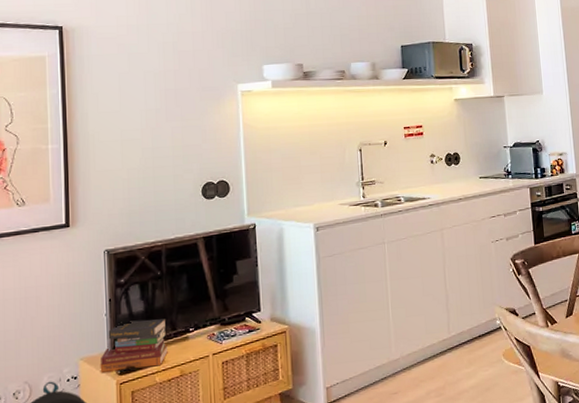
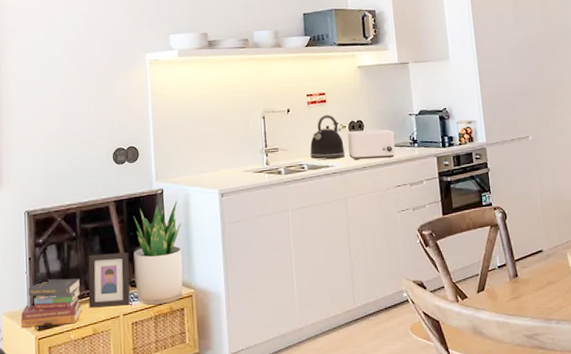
picture frame: none [174,289,220,349] -> present [88,252,130,308]
planter: none [223,236,277,343] -> present [133,201,183,305]
kettle: none [407,147,442,192] -> present [310,115,346,160]
toaster: none [444,161,490,192] -> present [347,129,395,160]

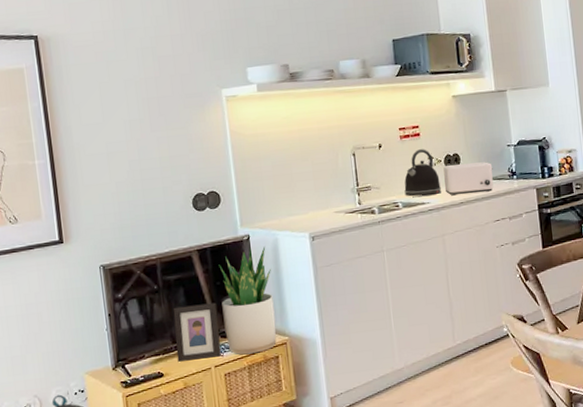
books: present [20,278,83,328] -> none [105,332,172,386]

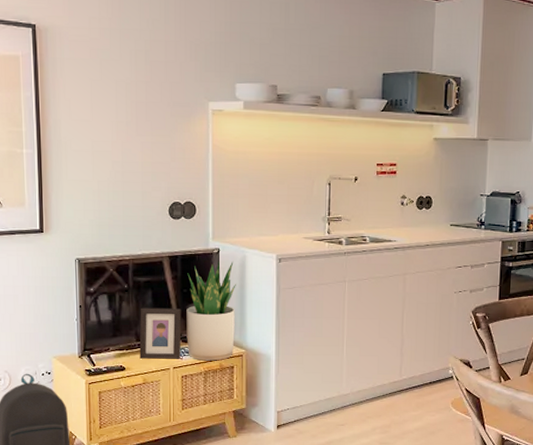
kettle: present [404,149,442,197] -> none [373,187,410,234]
toaster: present [443,162,494,196] -> none [413,206,463,238]

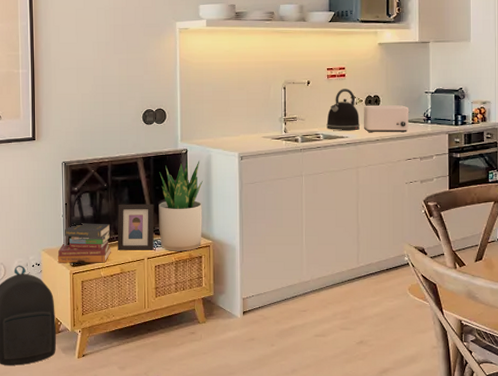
books: none [71,328,133,372] -> present [57,223,112,263]
kettle: none [373,187,410,234] -> present [326,89,361,131]
toaster: none [413,206,463,238] -> present [363,105,409,133]

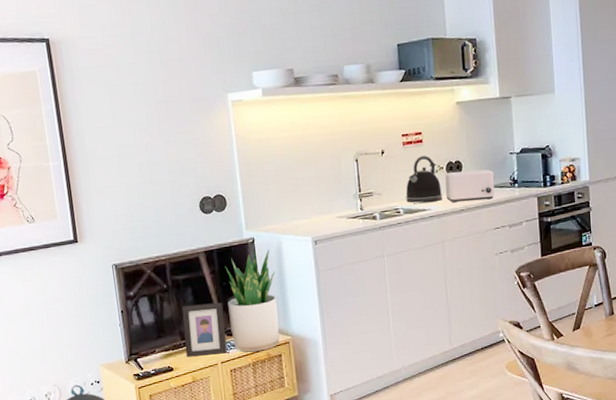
books: present [57,223,112,263] -> none [118,329,181,378]

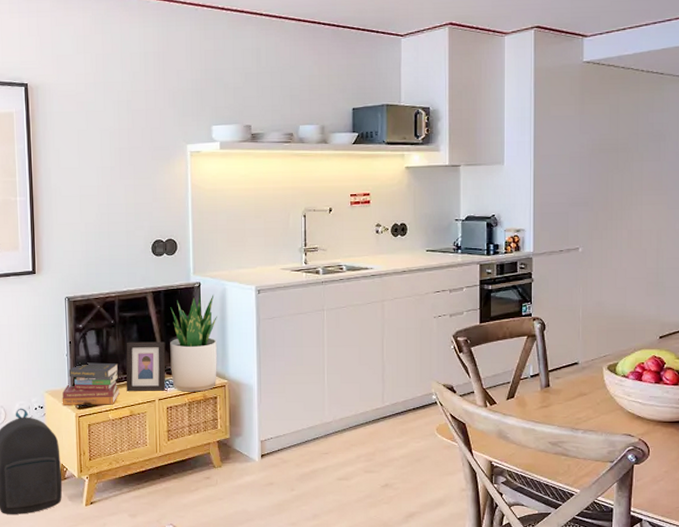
books: none [118,329,181,378] -> present [62,362,121,405]
kettle: present [406,155,443,204] -> none [350,216,386,262]
toaster: present [445,169,495,203] -> none [389,233,438,264]

